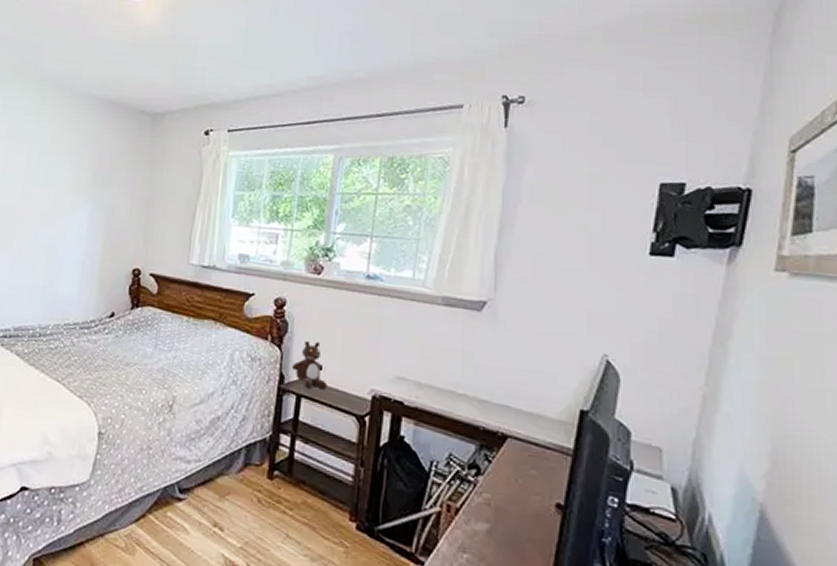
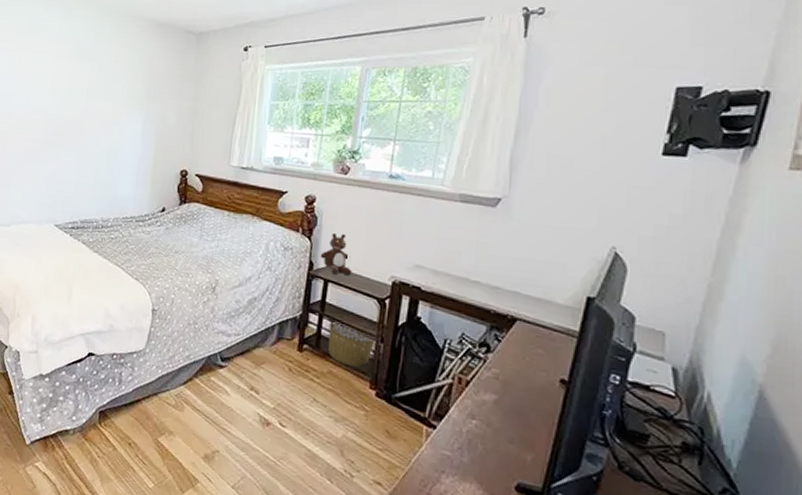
basket: none [301,441,356,497] -> present [327,319,376,368]

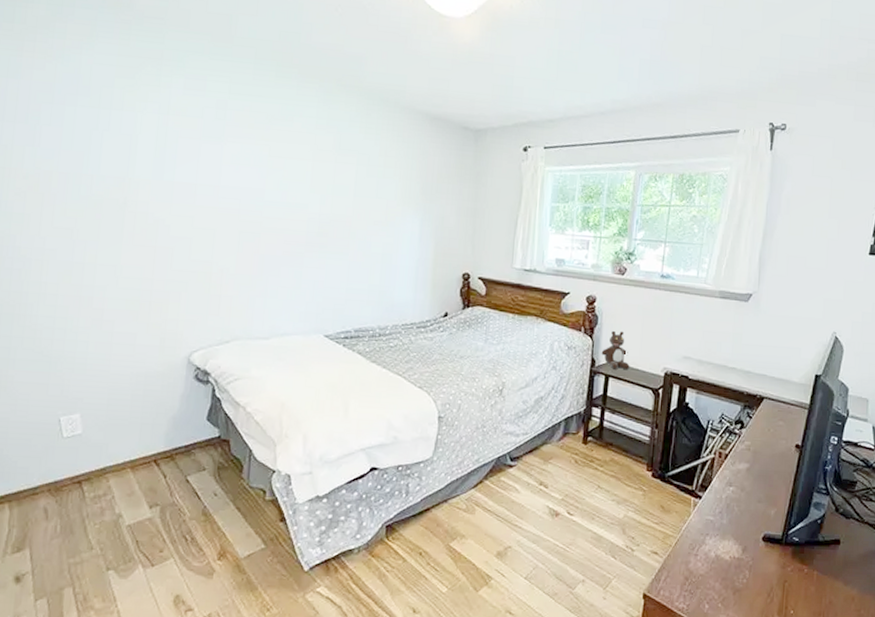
basket: present [327,319,376,368] -> none [609,411,652,454]

